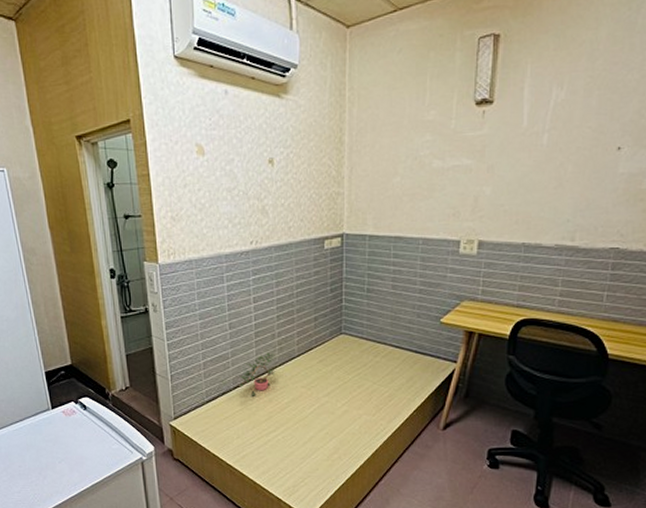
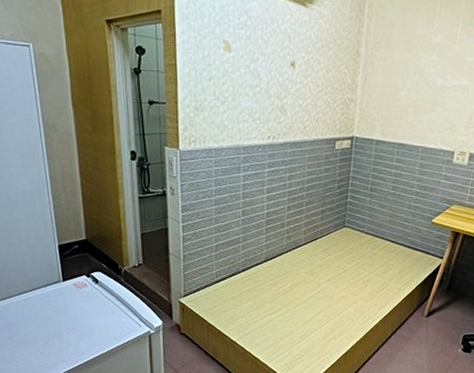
potted plant: present [239,352,276,396] -> none [248,239,282,279]

